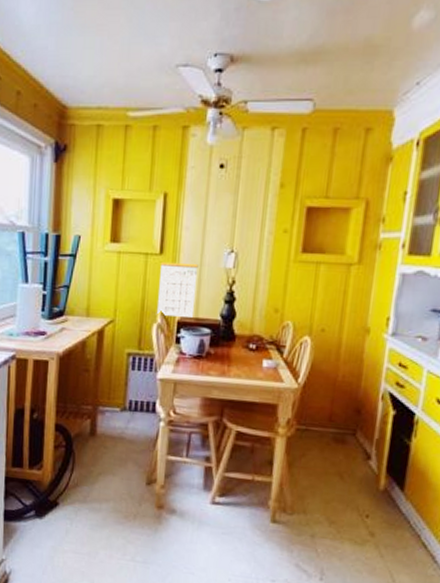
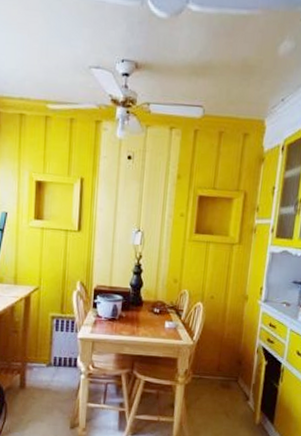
calendar: present [157,261,199,318] -> none [77,237,111,286]

